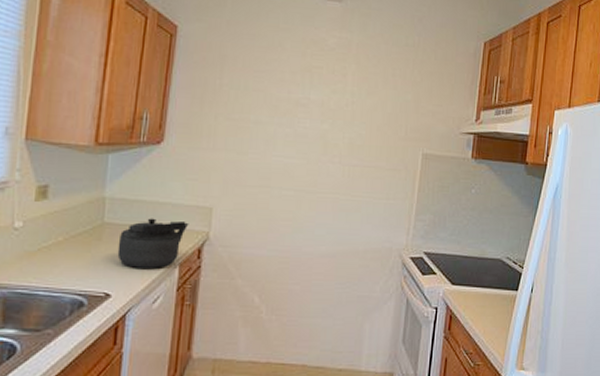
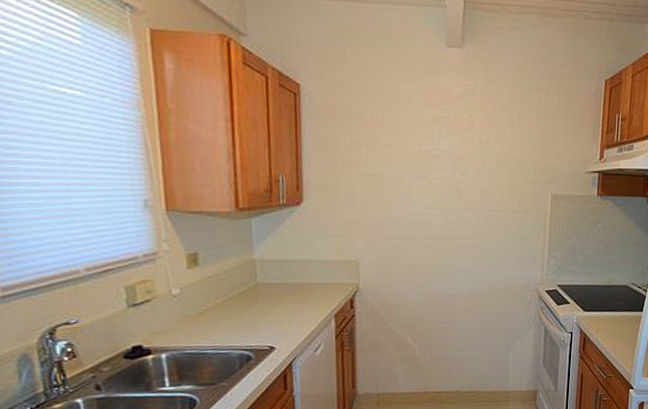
kettle: present [117,218,189,268] -> none [274,275,339,322]

